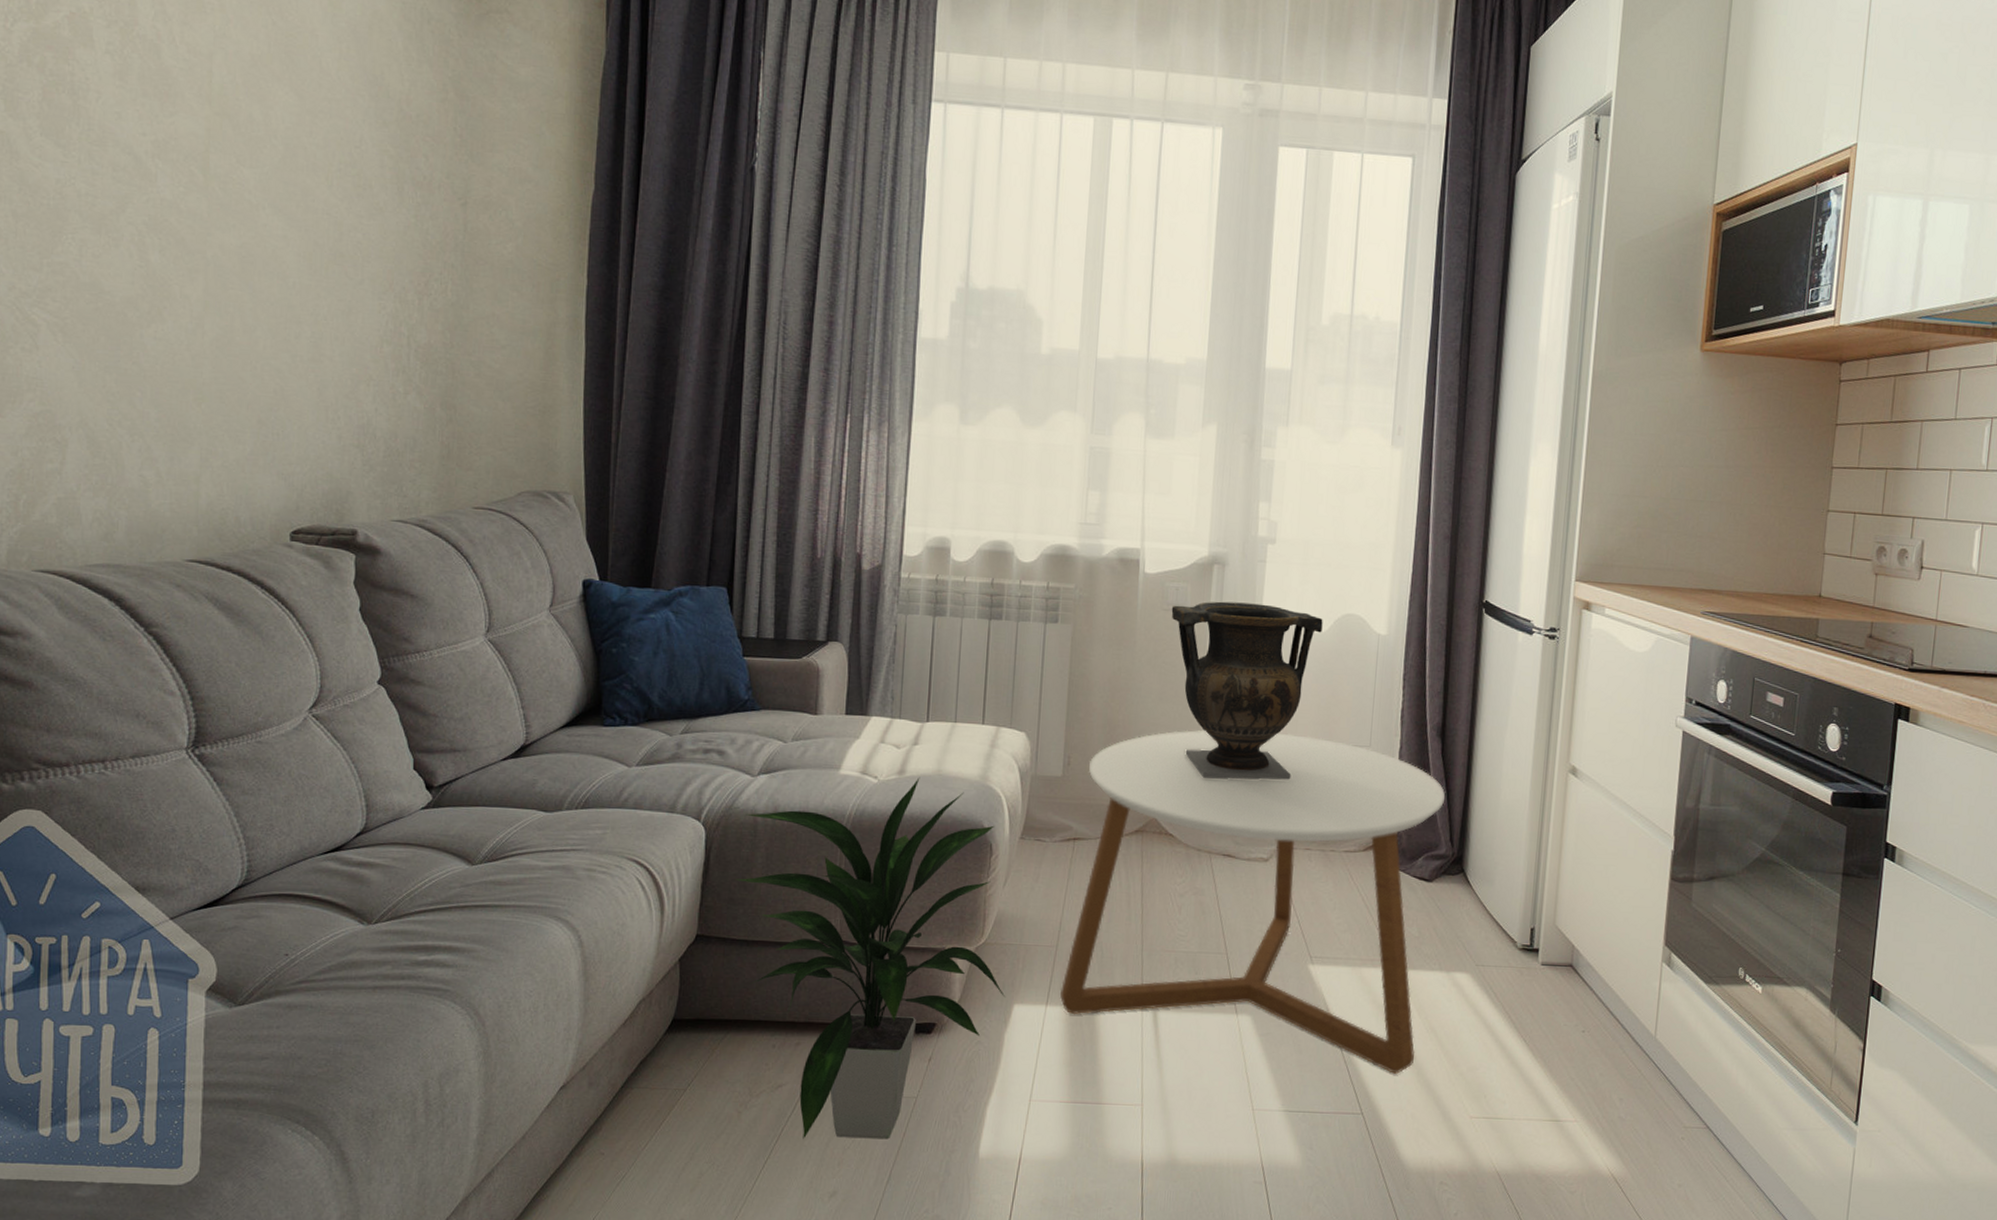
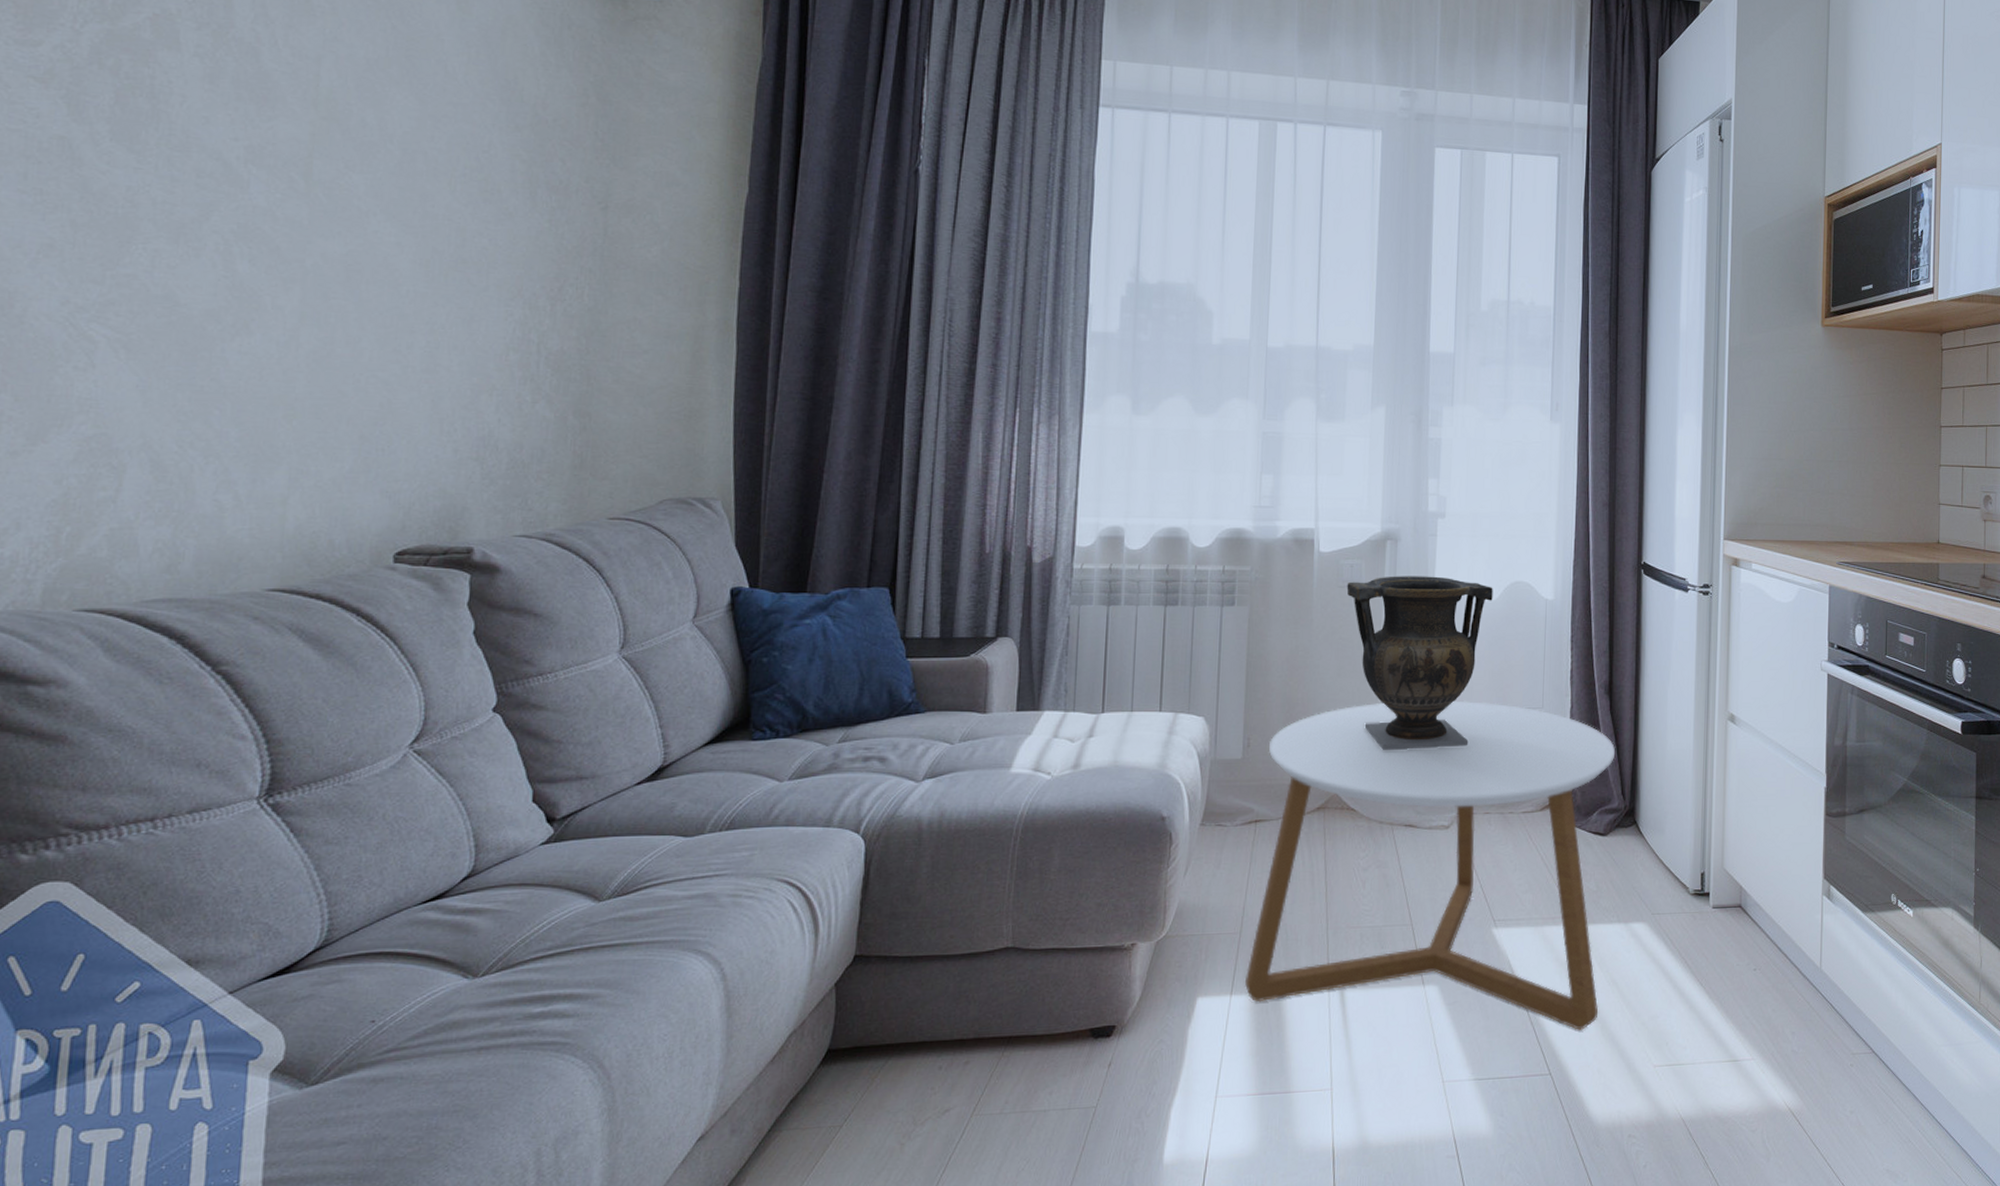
indoor plant: present [735,777,1006,1139] -> none [898,770,1189,1166]

